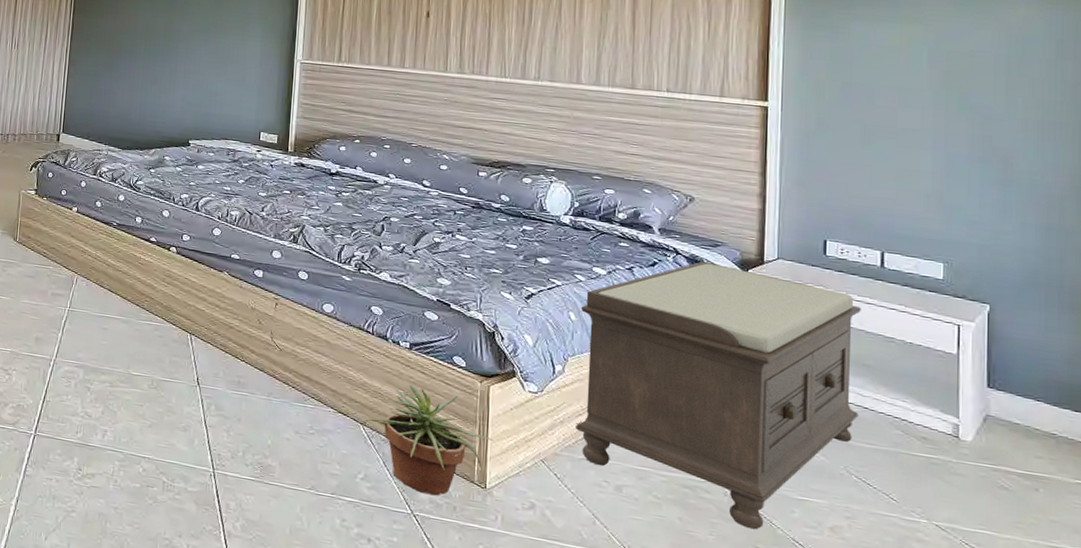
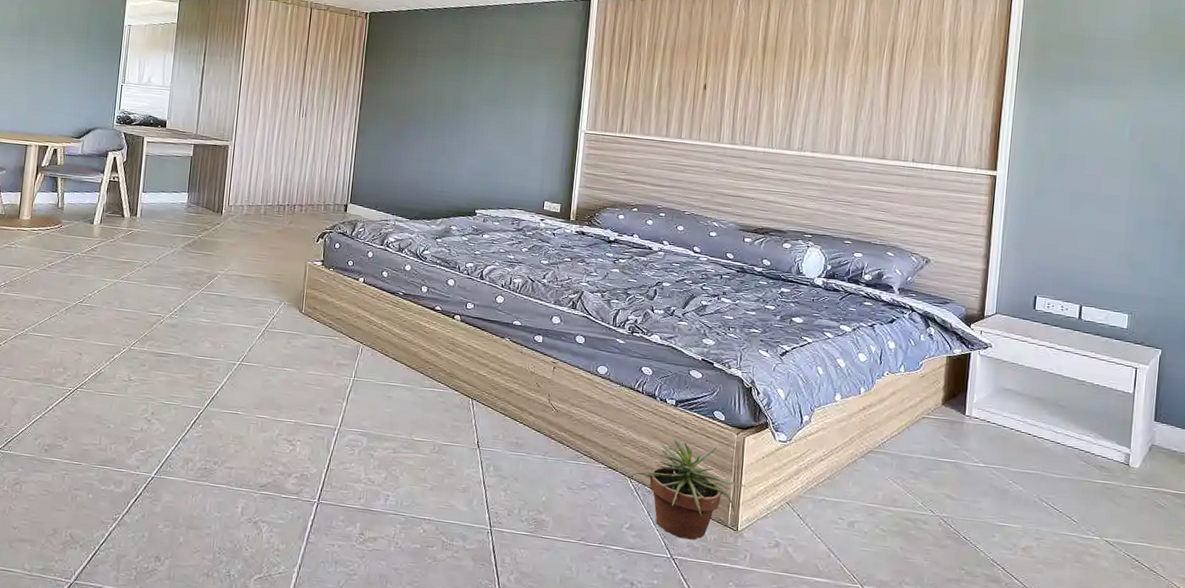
bench: present [576,261,861,530] -> none [818,317,1061,554]

